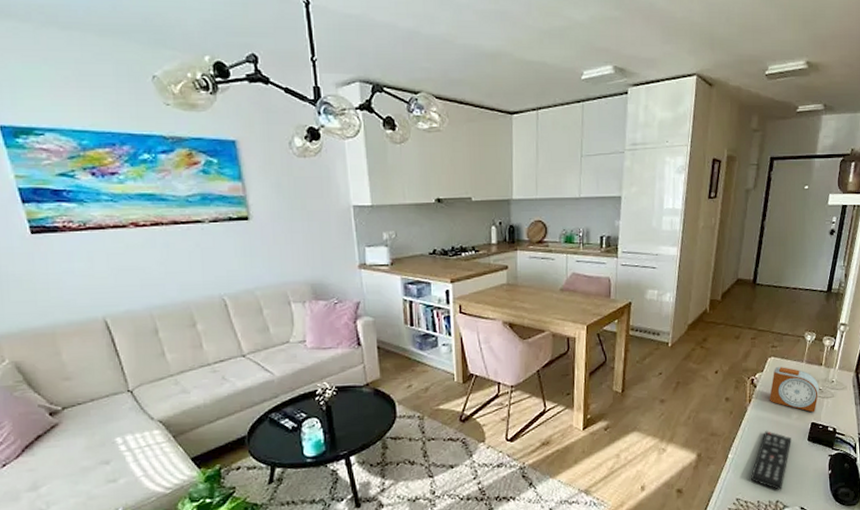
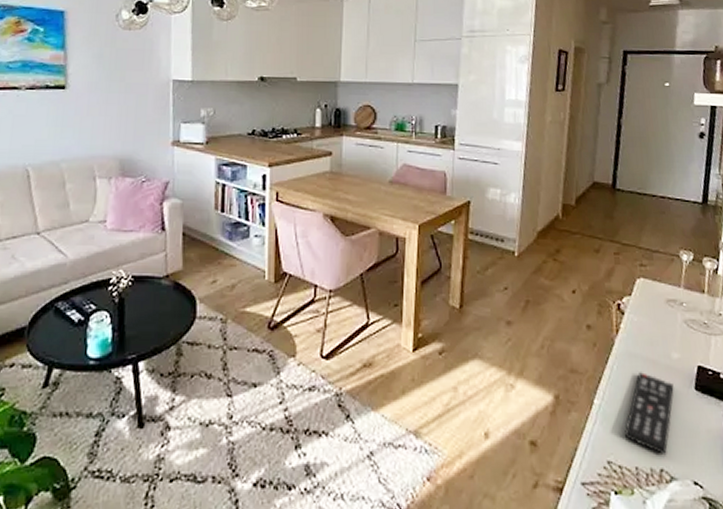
alarm clock: present [770,367,819,413] -> none [641,291,704,353]

